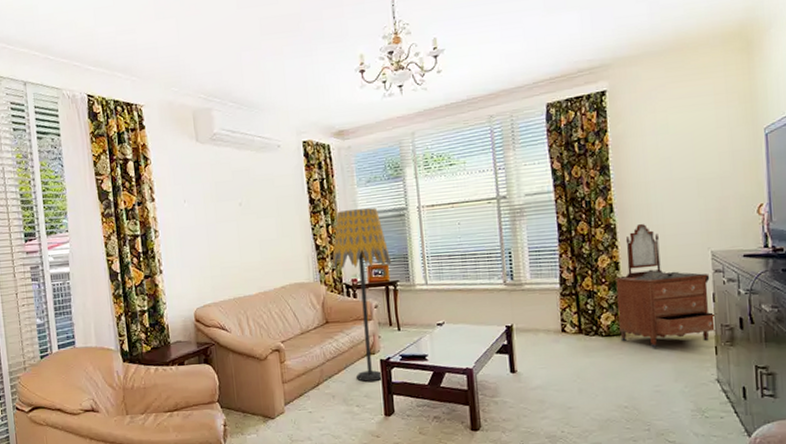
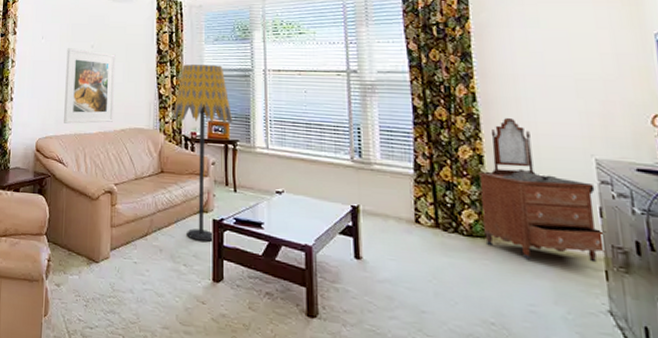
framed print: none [213,208,273,289] -> present [64,48,116,124]

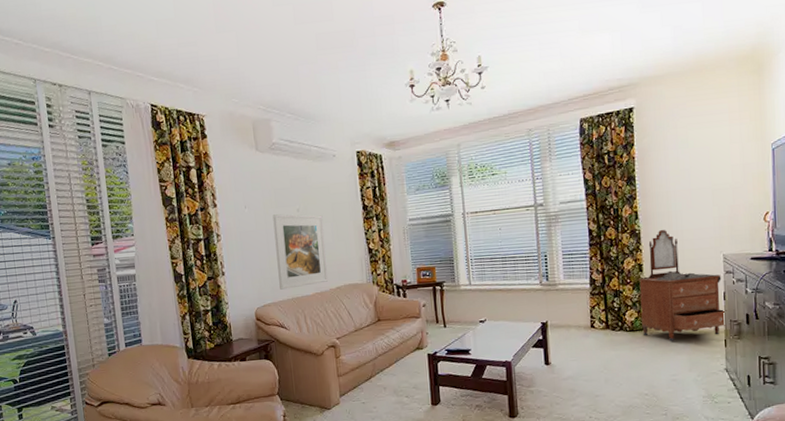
floor lamp: present [173,64,233,242] -> none [384,214,439,374]

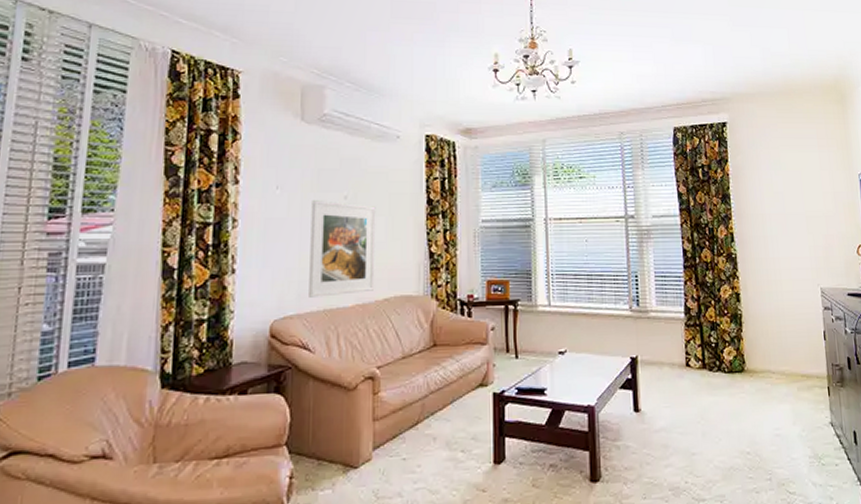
dresser: present [638,230,727,342] -> none [735,256,828,387]

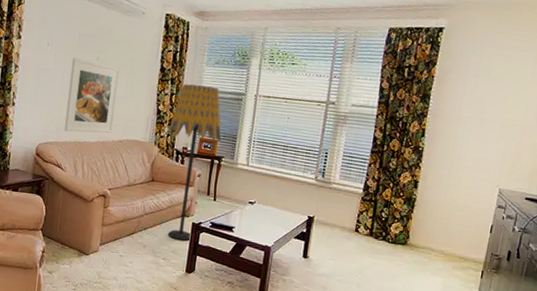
floor lamp: none [446,214,514,420] -> present [168,84,222,241]

